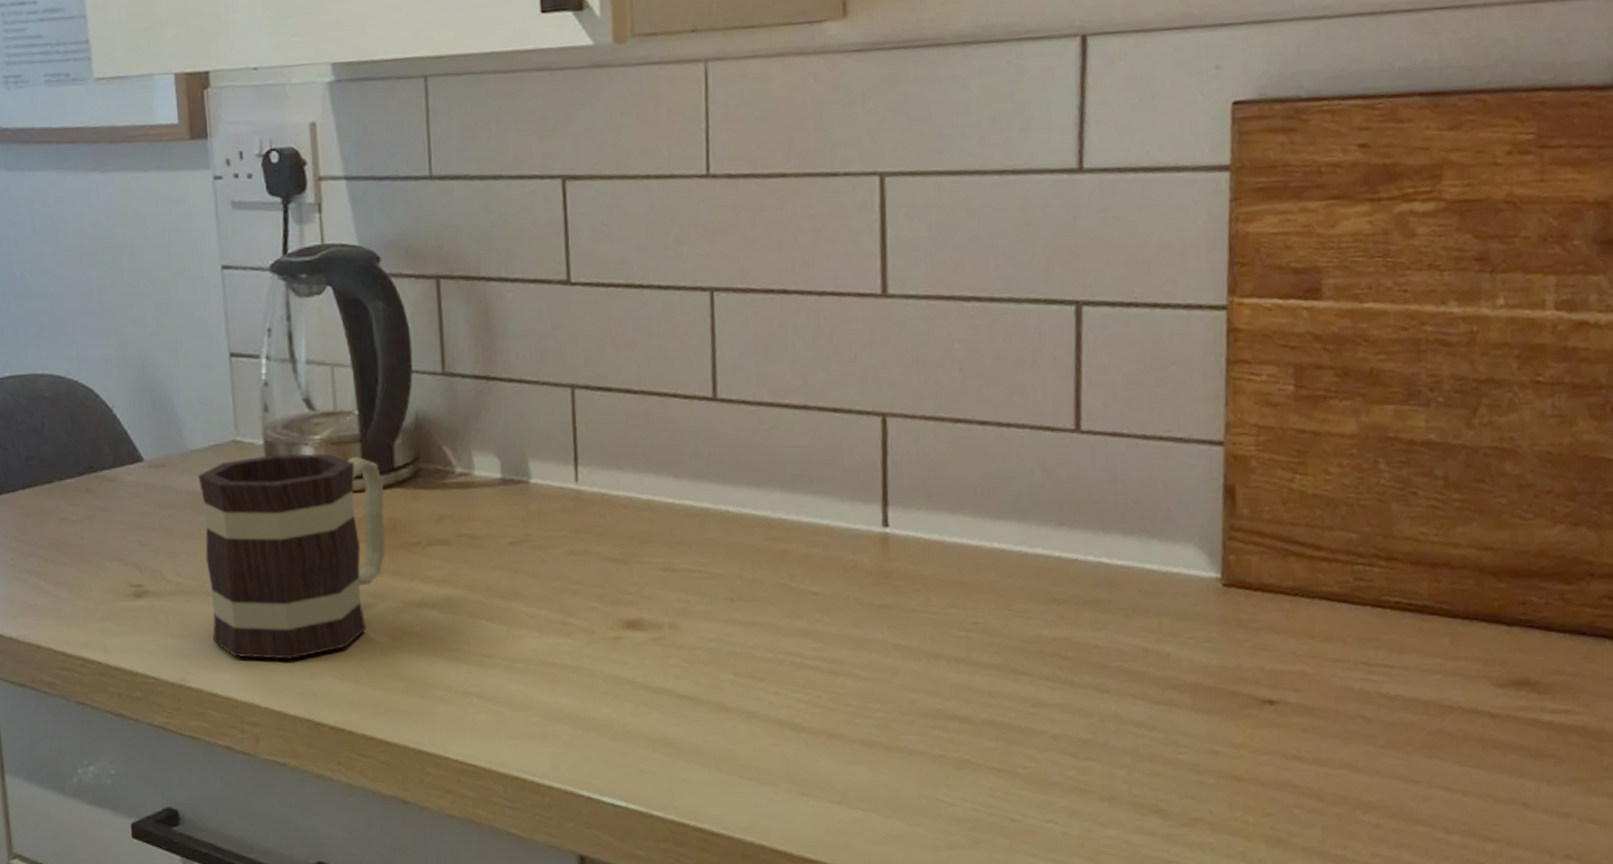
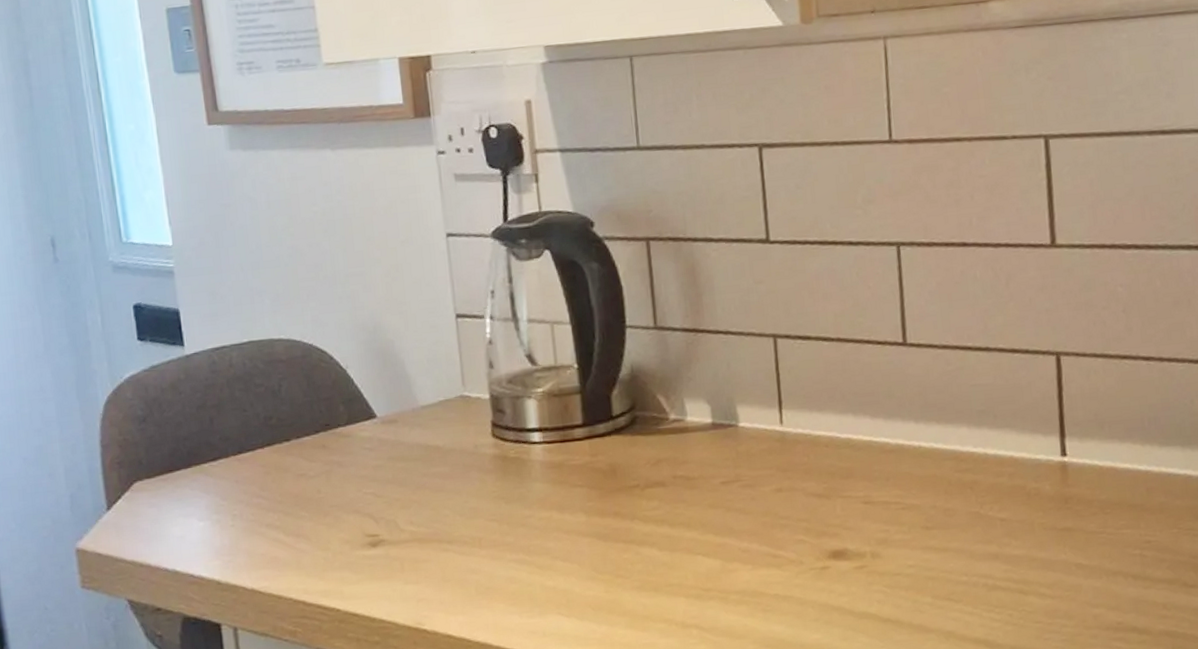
mug: present [198,453,386,659] -> none [428,405,607,600]

